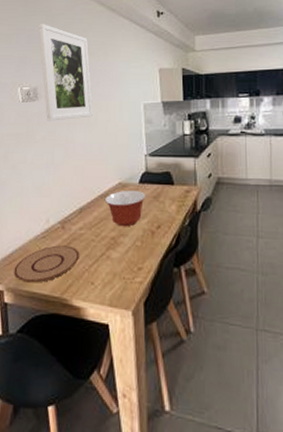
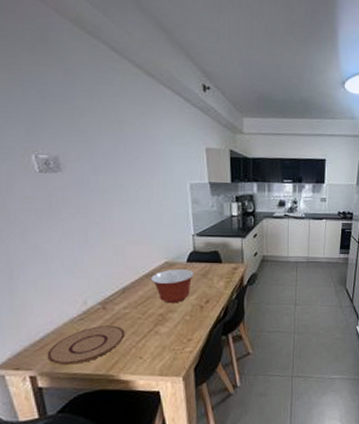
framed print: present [38,24,93,121] -> none [54,78,132,197]

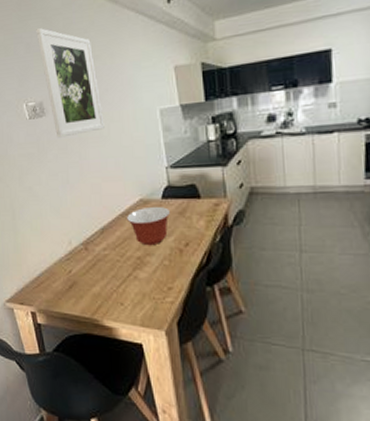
plate: present [47,325,125,365] -> none [43,267,106,305]
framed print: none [54,78,132,197] -> present [36,28,105,138]

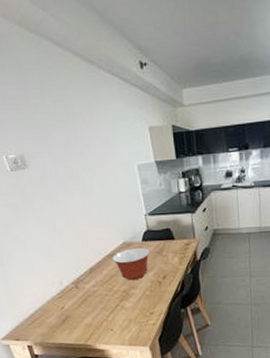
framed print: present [36,28,105,138] -> none [11,81,88,189]

